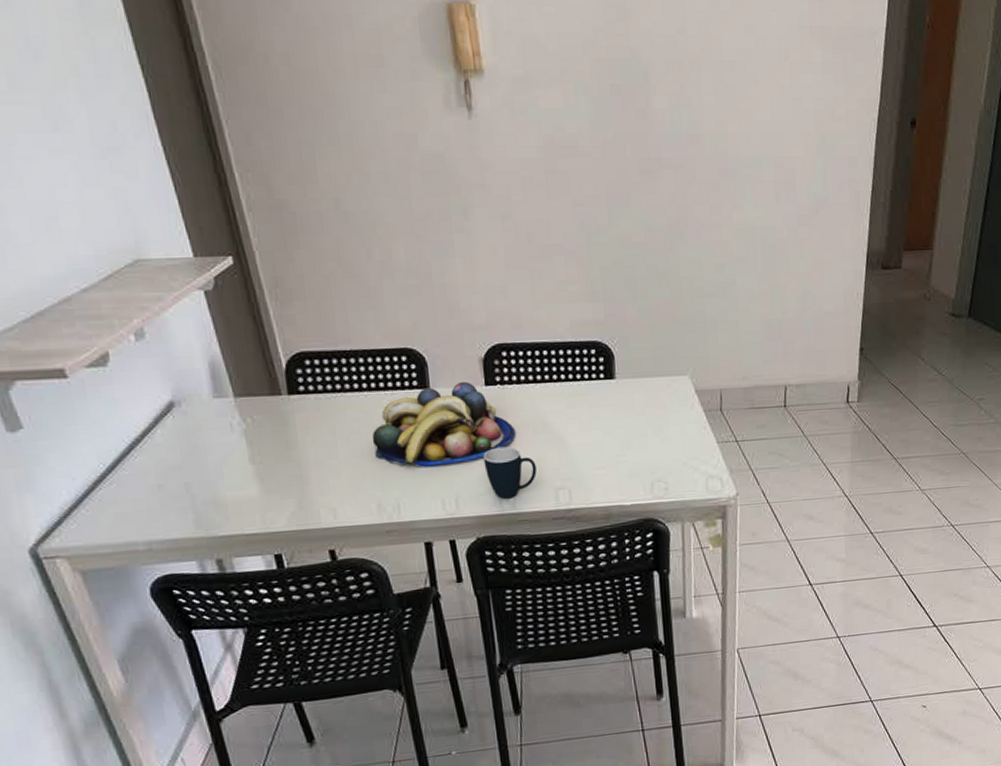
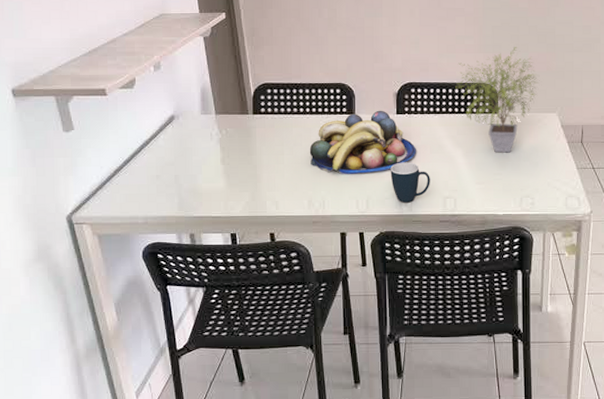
potted plant: none [559,292,664,429] -> present [455,46,539,153]

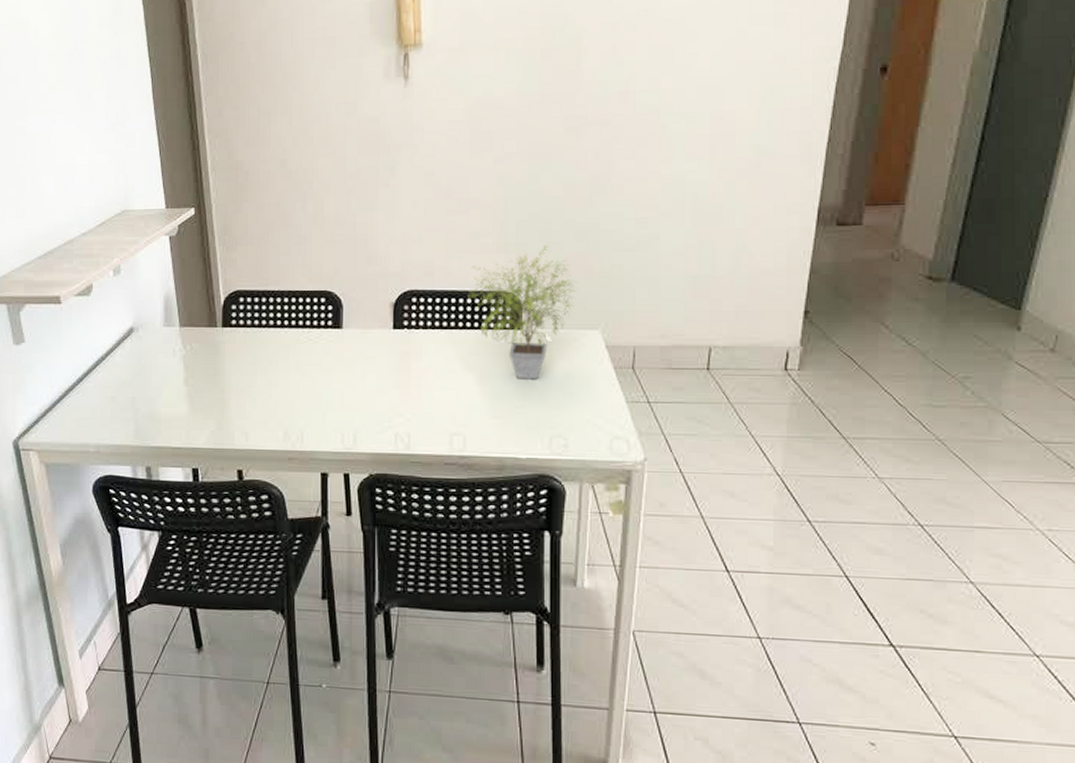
fruit bowl: present [309,110,416,175] -> none [286,324,417,403]
mug: present [390,162,430,203] -> none [384,388,433,439]

